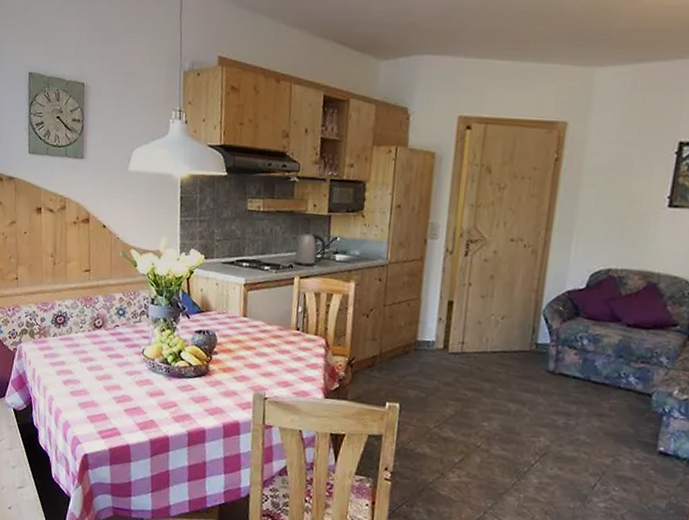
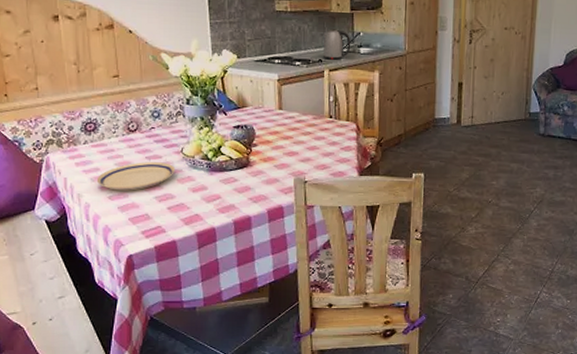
plate: none [61,359,135,389] -> present [96,162,175,191]

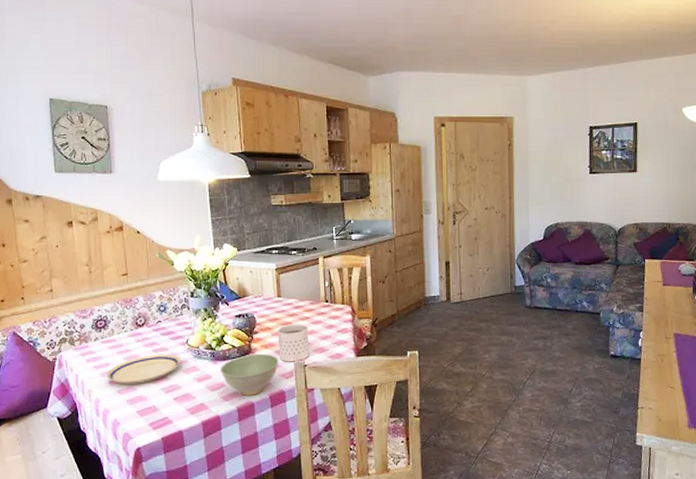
bowl: none [217,166,278,209] -> present [220,353,279,396]
mug: none [278,138,311,178] -> present [278,324,310,362]
kettle: present [323,29,351,60] -> none [316,218,343,247]

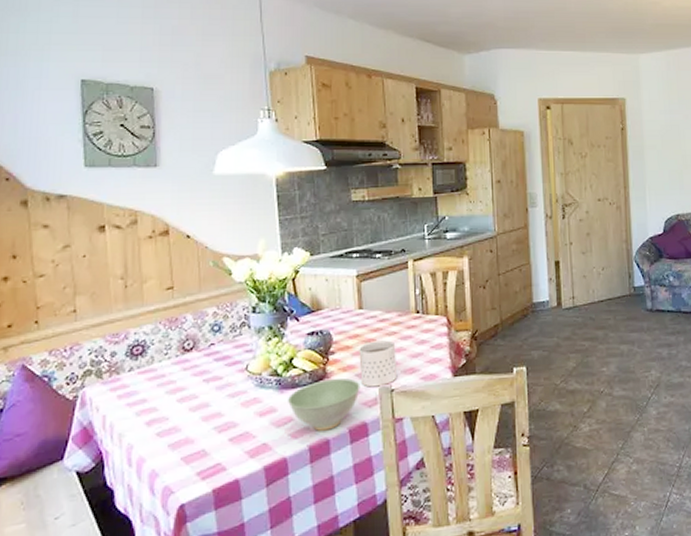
plate: present [106,354,180,384] -> none [142,384,238,425]

